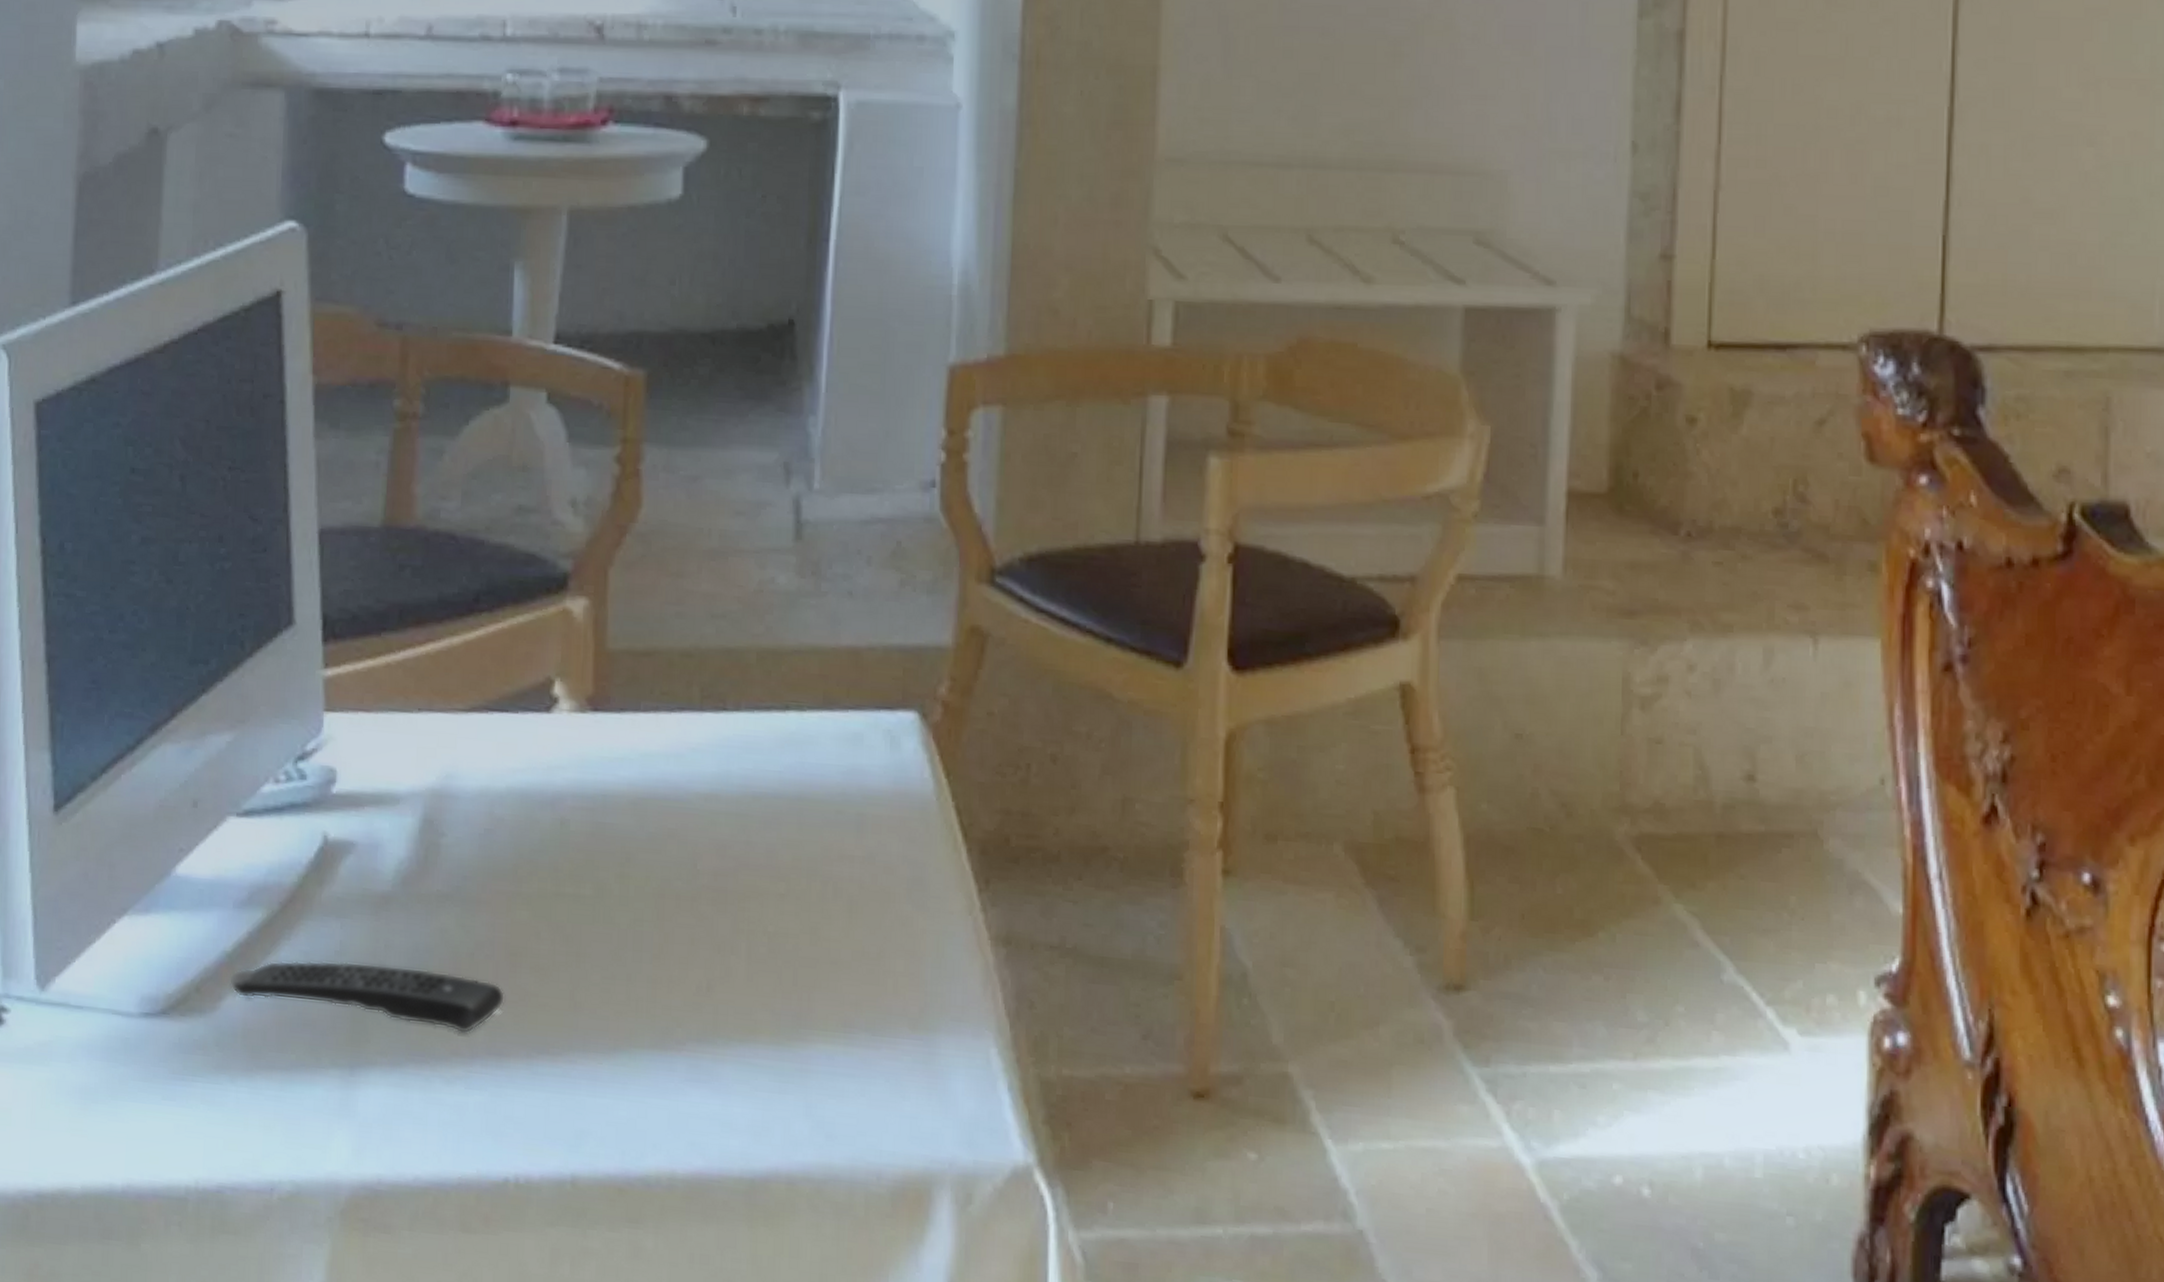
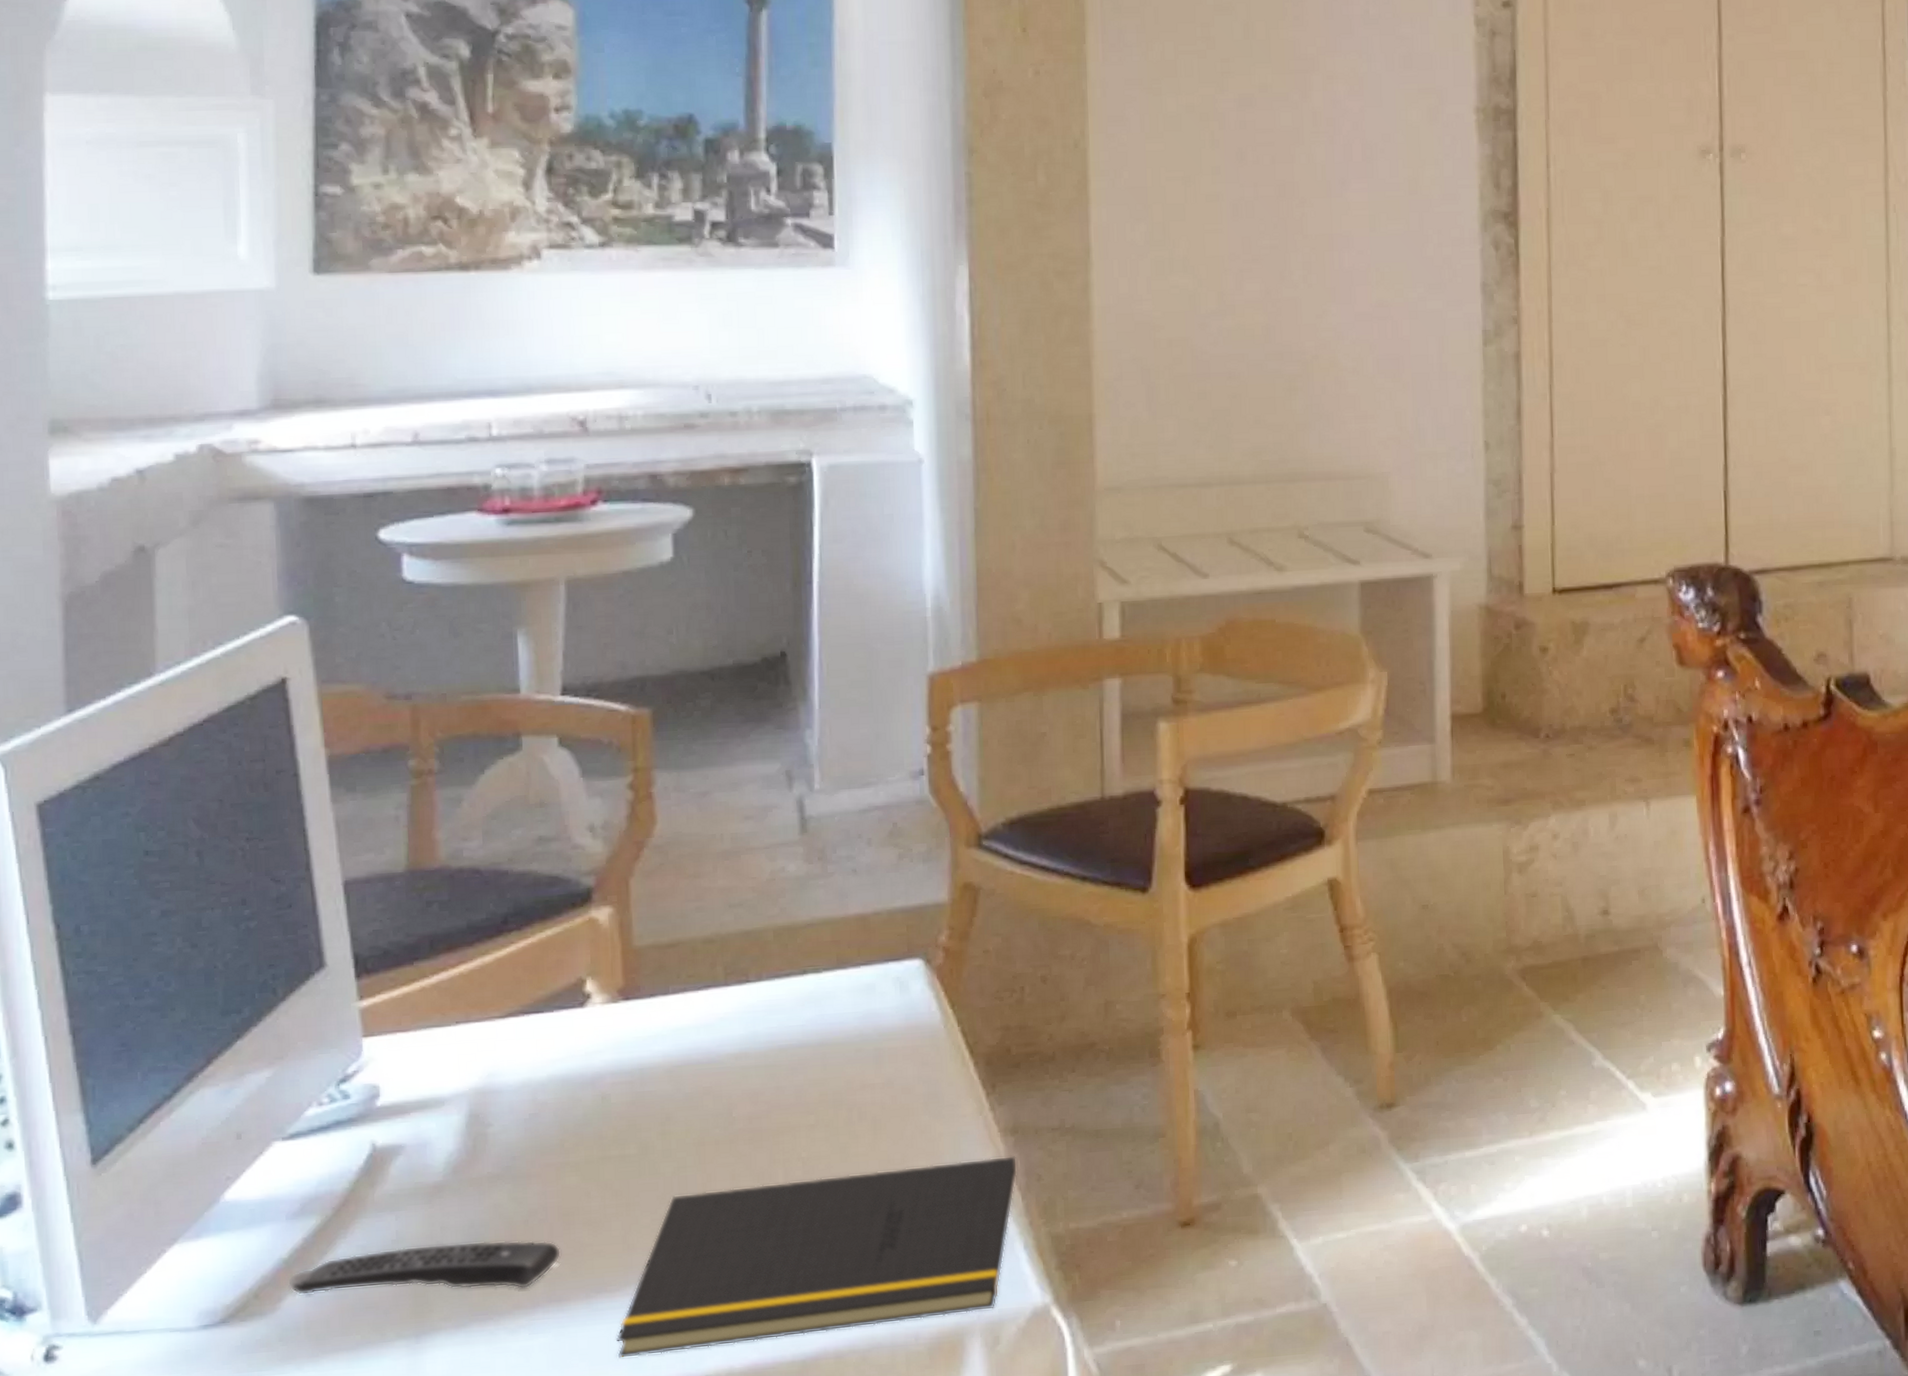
notepad: none [553,952,1008,1159] -> present [615,1155,1018,1359]

